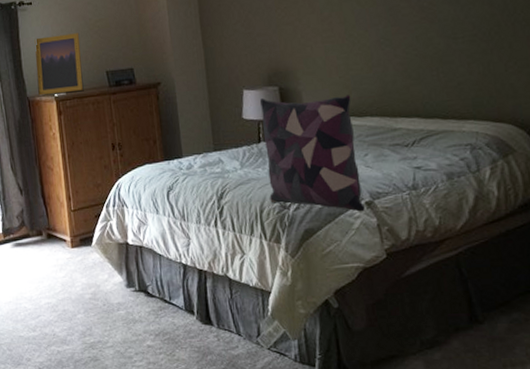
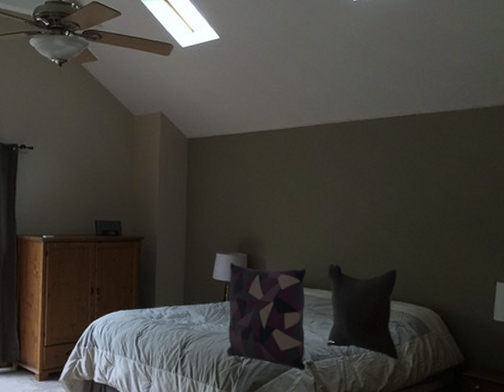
picture frame: present [34,33,84,96] -> none [28,181,75,236]
cushion: none [376,82,479,190] -> present [326,265,398,360]

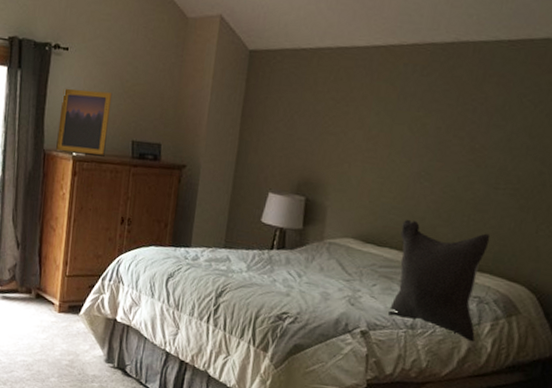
picture frame: none [28,181,75,236] -> present [56,88,113,156]
pillow: present [227,263,306,371] -> none [267,206,376,340]

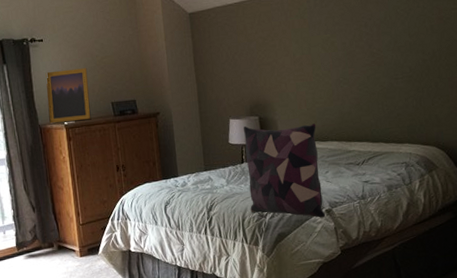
pillow: none [267,206,376,340] -> present [244,123,325,218]
cushion: present [387,220,490,342] -> none [336,113,410,198]

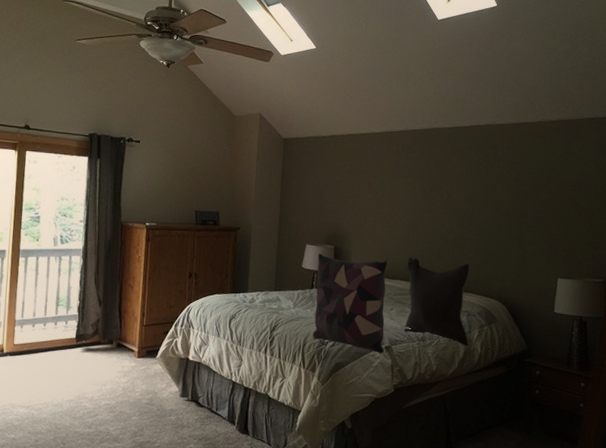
picture frame: present [45,68,91,124] -> none [132,172,178,224]
cushion: none [336,113,410,198] -> present [403,258,470,346]

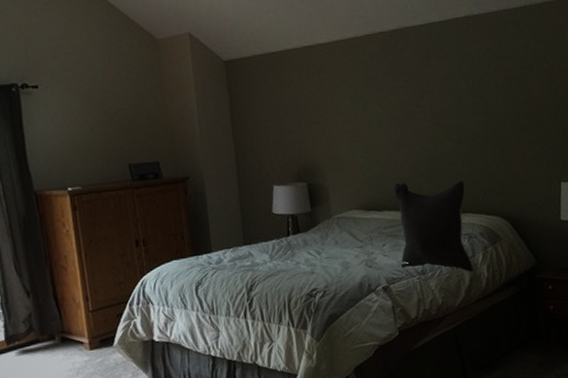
pillow: present [312,254,388,354] -> none [290,191,382,296]

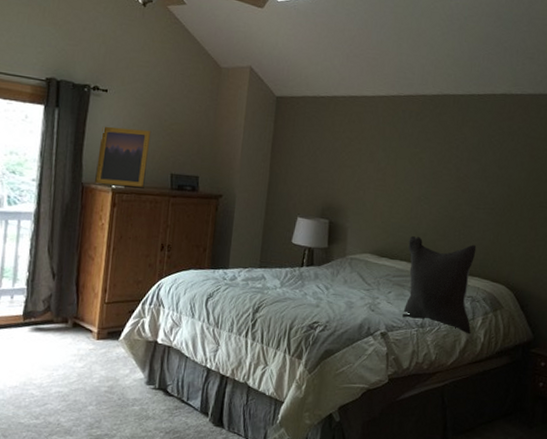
picture frame: none [42,122,103,190] -> present [95,126,152,188]

